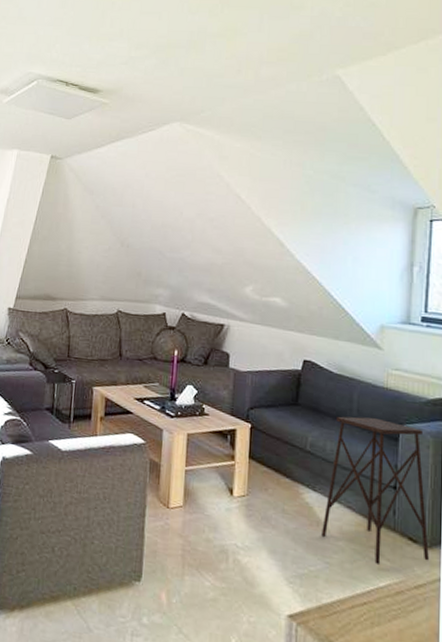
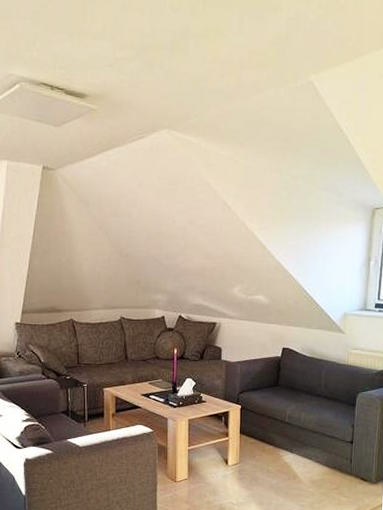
side table: present [321,416,429,564] -> none [297,389,375,501]

